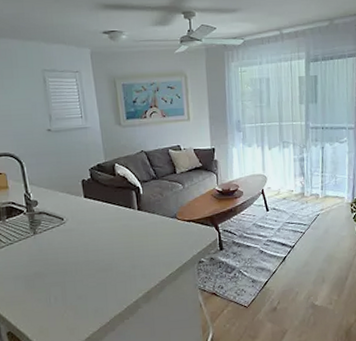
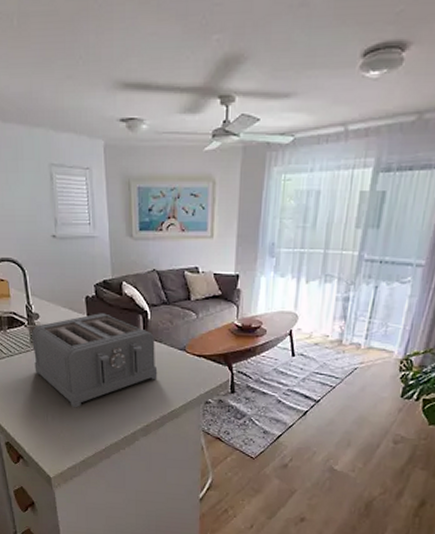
toaster: none [31,193,154,286] -> present [32,313,158,408]

